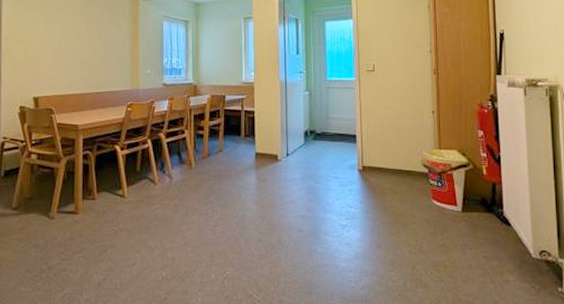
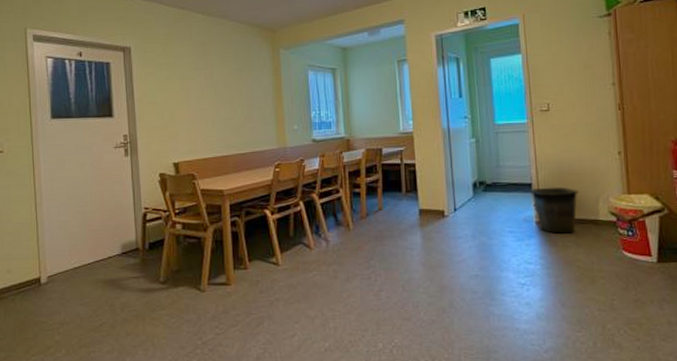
waste bin: none [353,139,397,181] -> present [529,187,580,234]

